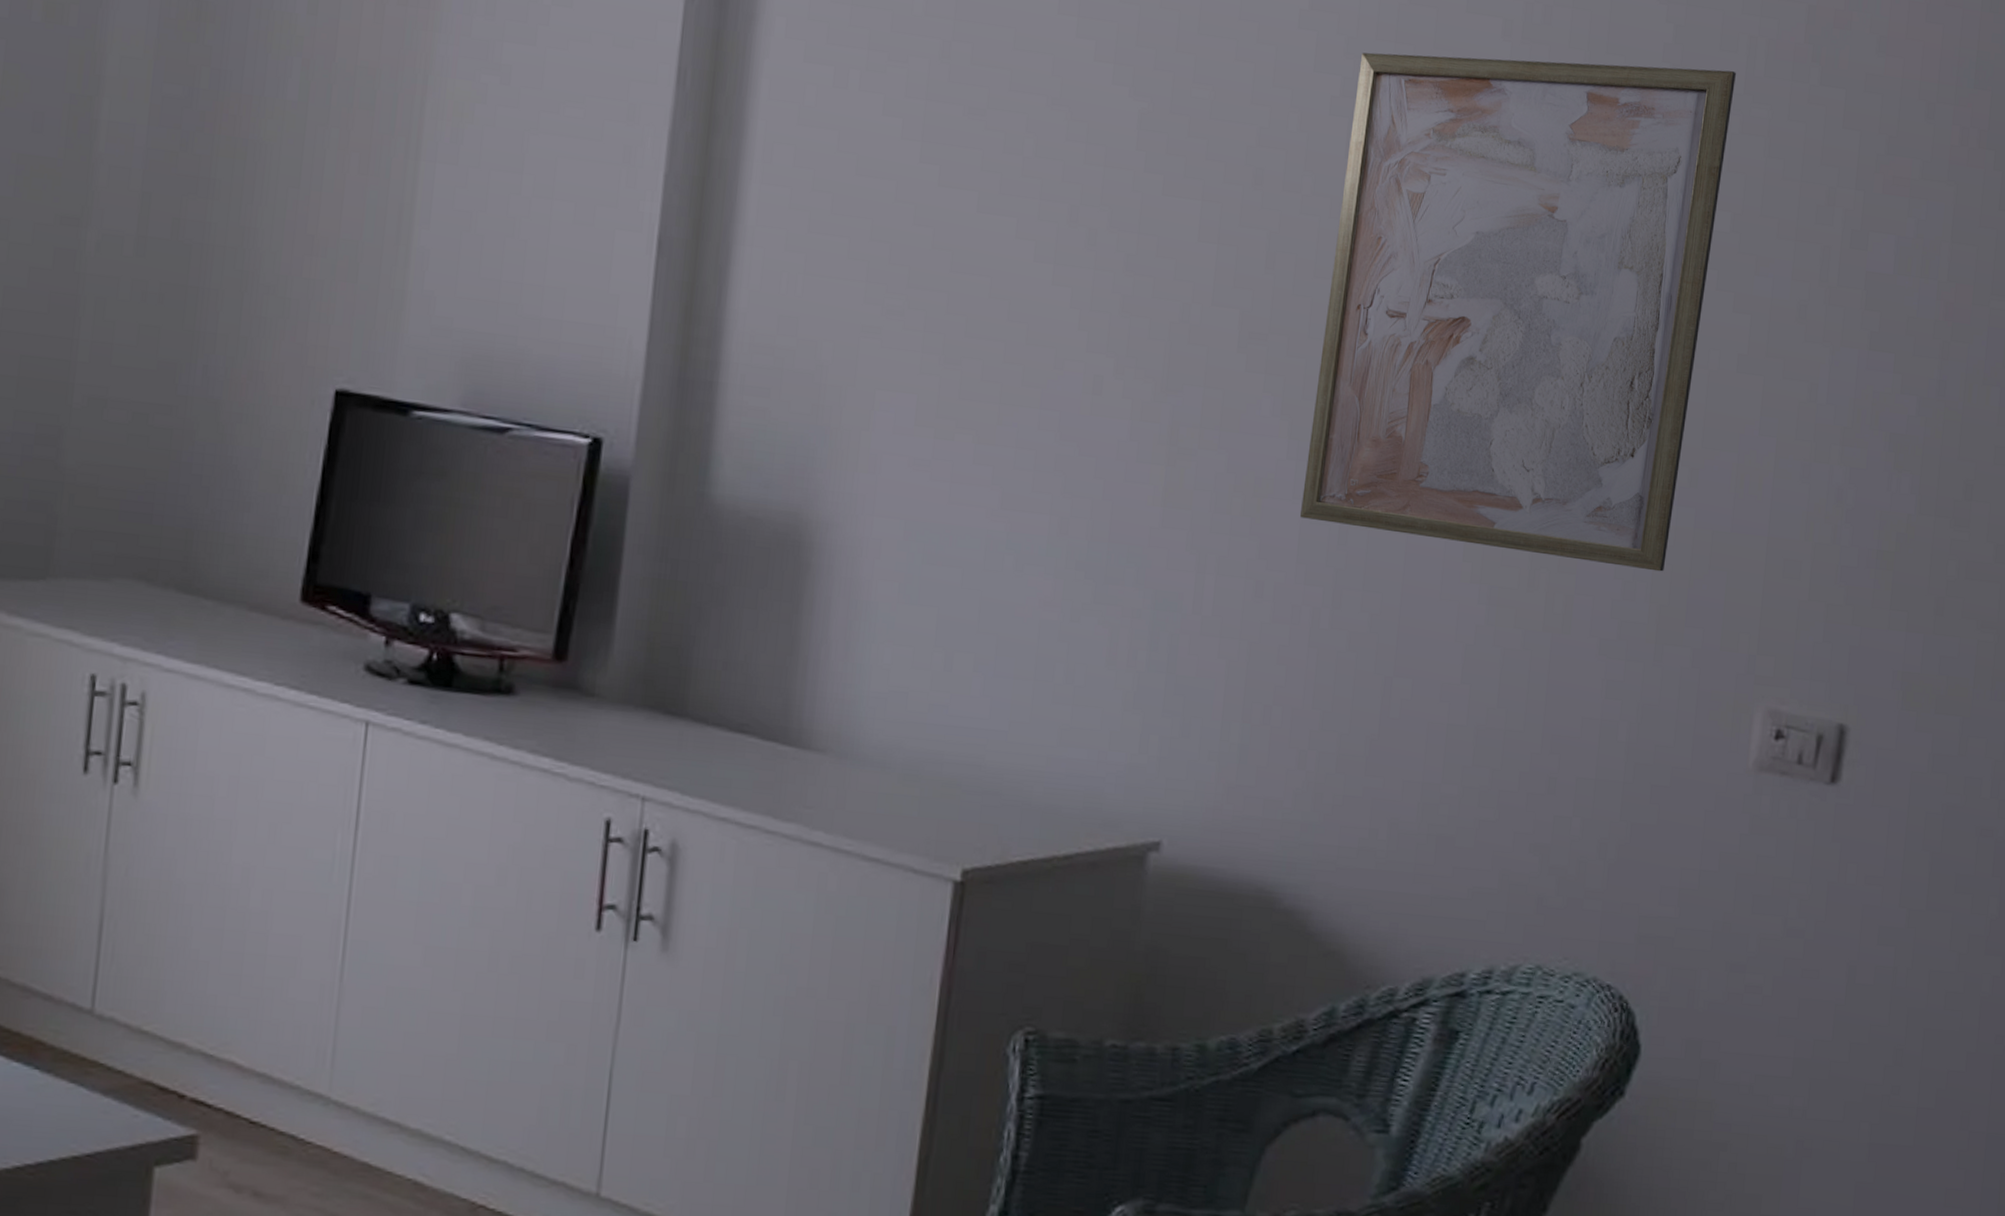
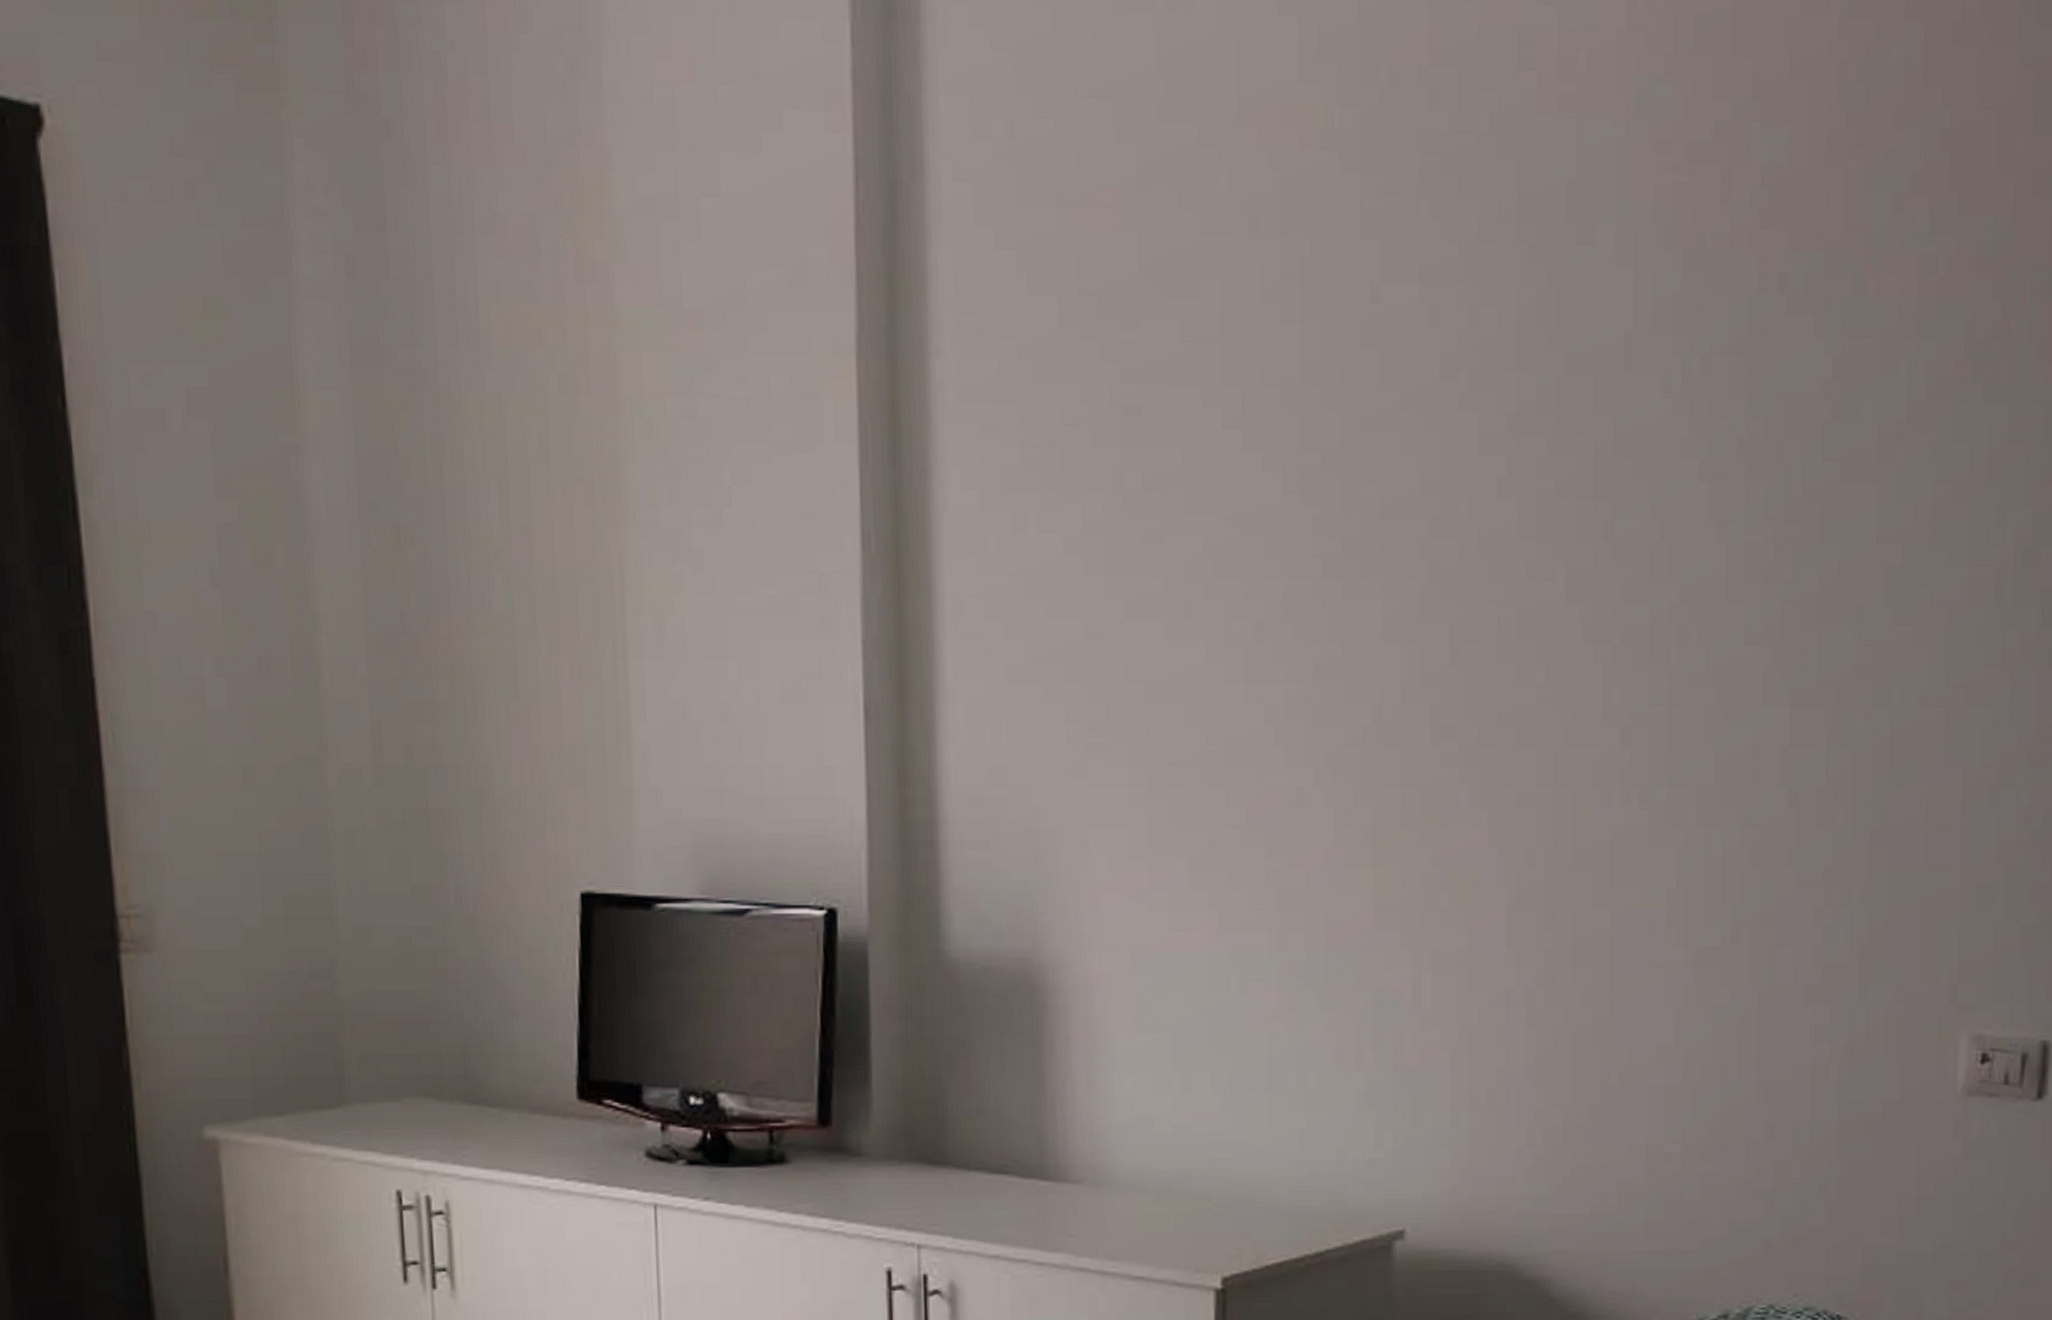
wall art: present [1300,52,1736,572] -> none [1507,399,1898,914]

